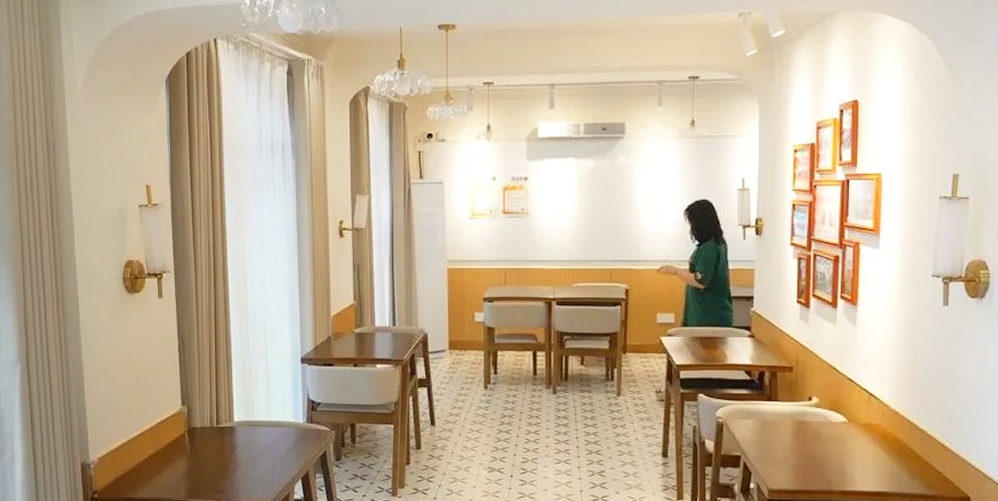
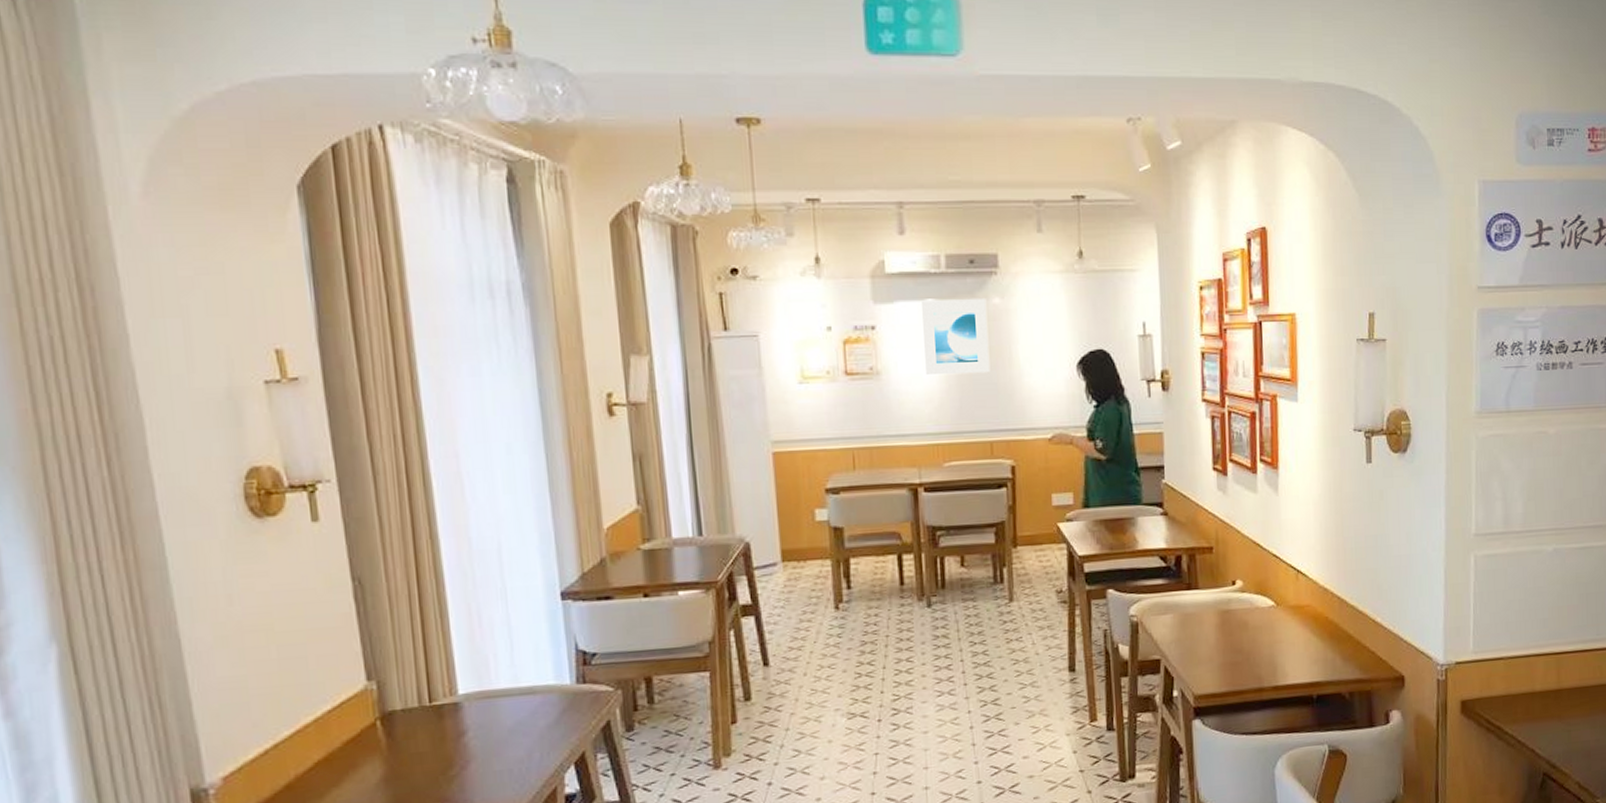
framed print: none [562,158,614,216] -> present [920,299,991,376]

